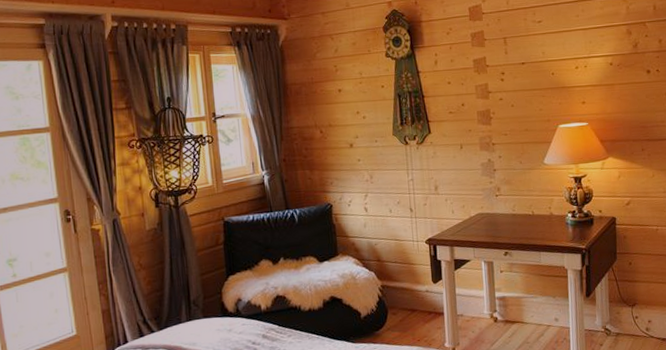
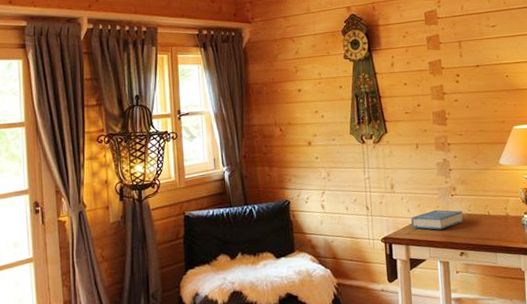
hardback book: none [455,210,508,230] -> present [411,209,464,230]

